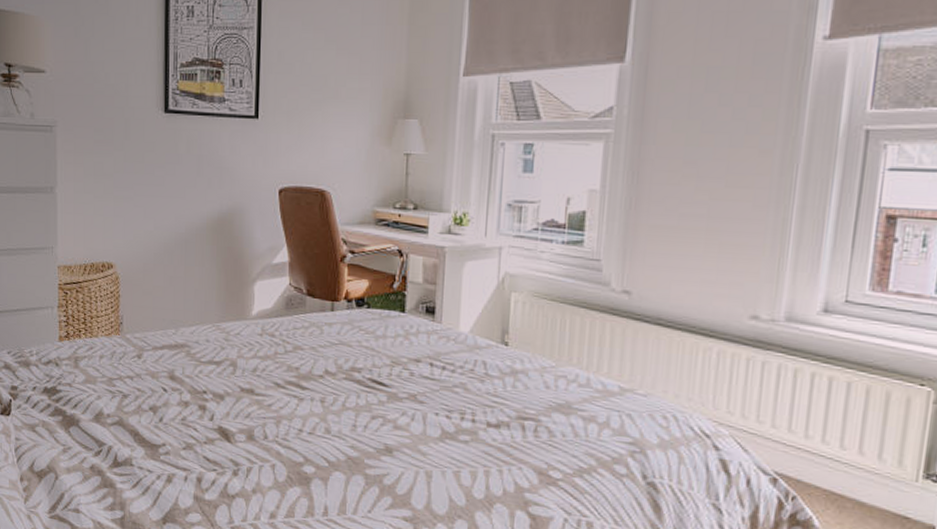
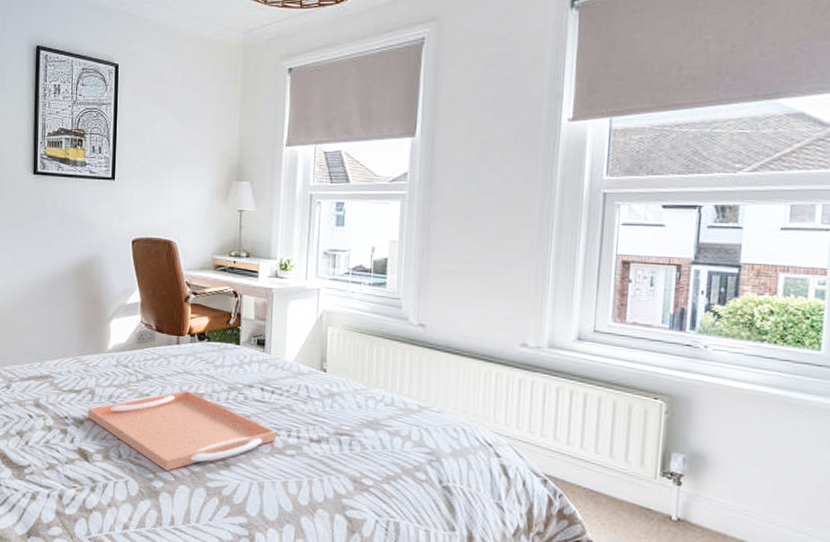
serving tray: none [229,364,449,456] -> present [88,390,277,472]

